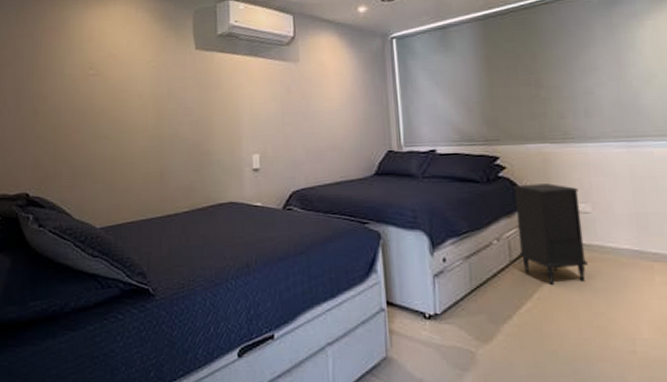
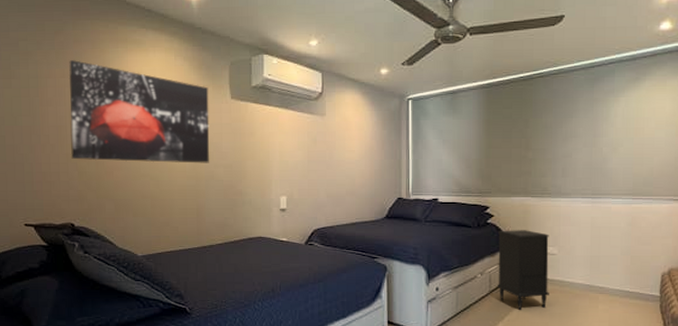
wall art: none [28,18,173,124] -> present [68,59,210,163]

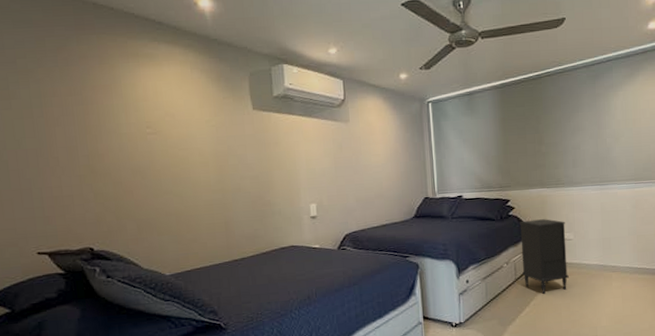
wall art: present [68,59,210,163] -> none [75,76,235,181]

